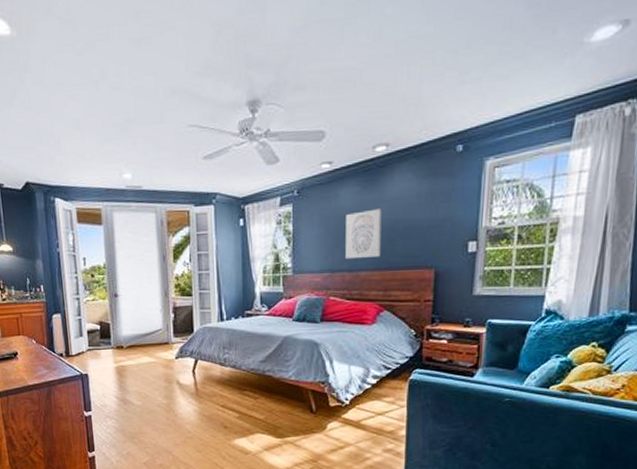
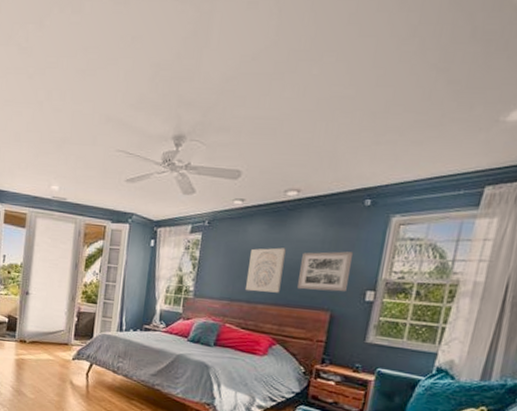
wall art: none [398,203,451,250] -> present [298,251,354,292]

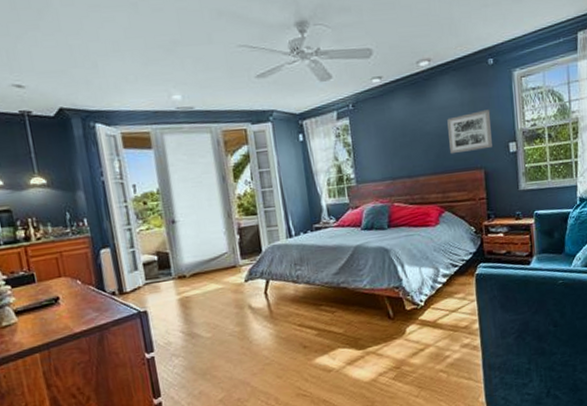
wall art: present [246,247,286,293] -> none [400,117,436,167]

